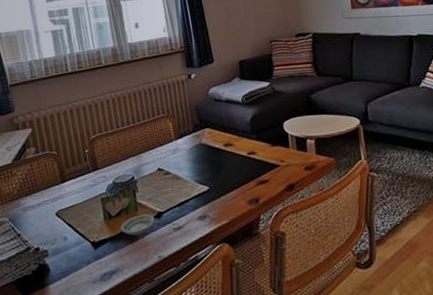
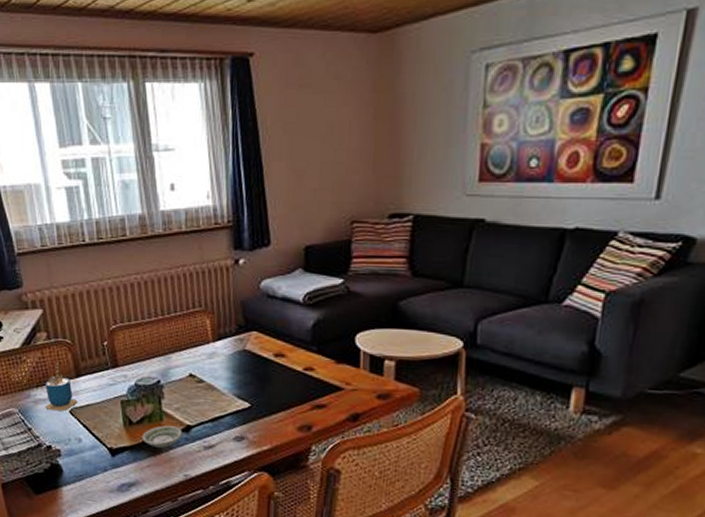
cup: none [34,172,62,215] -> present [45,363,77,411]

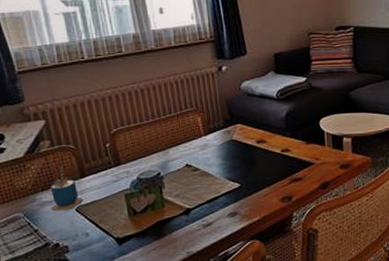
saucer: present [142,425,183,448] -> none [146,211,183,232]

